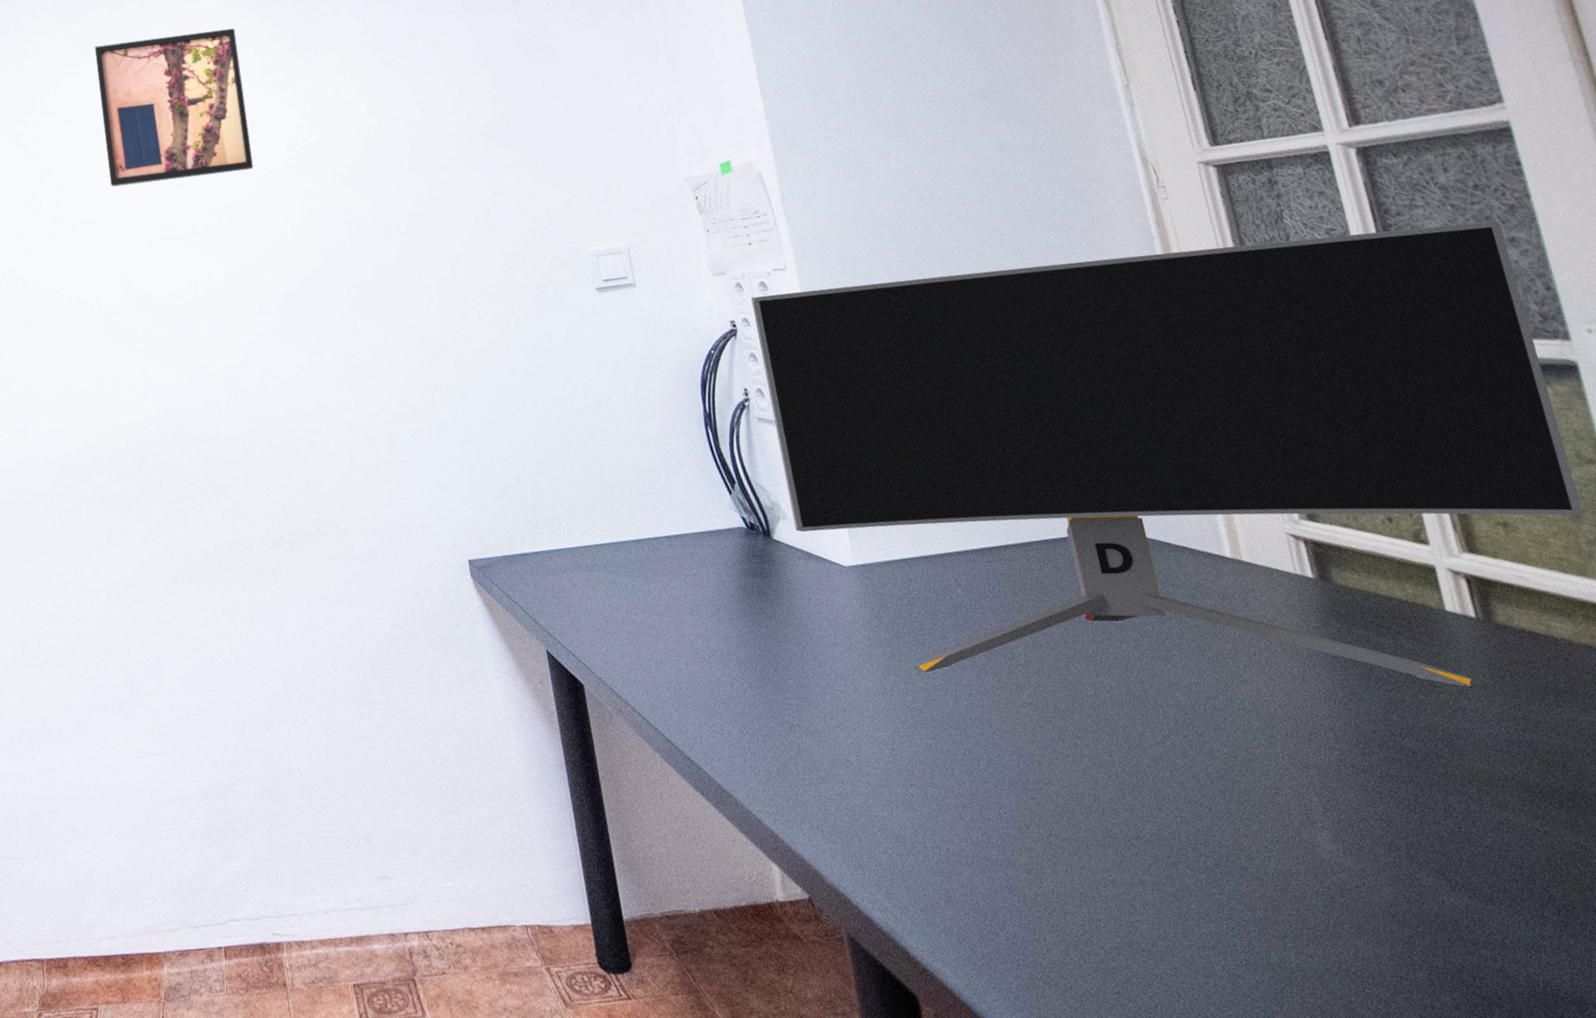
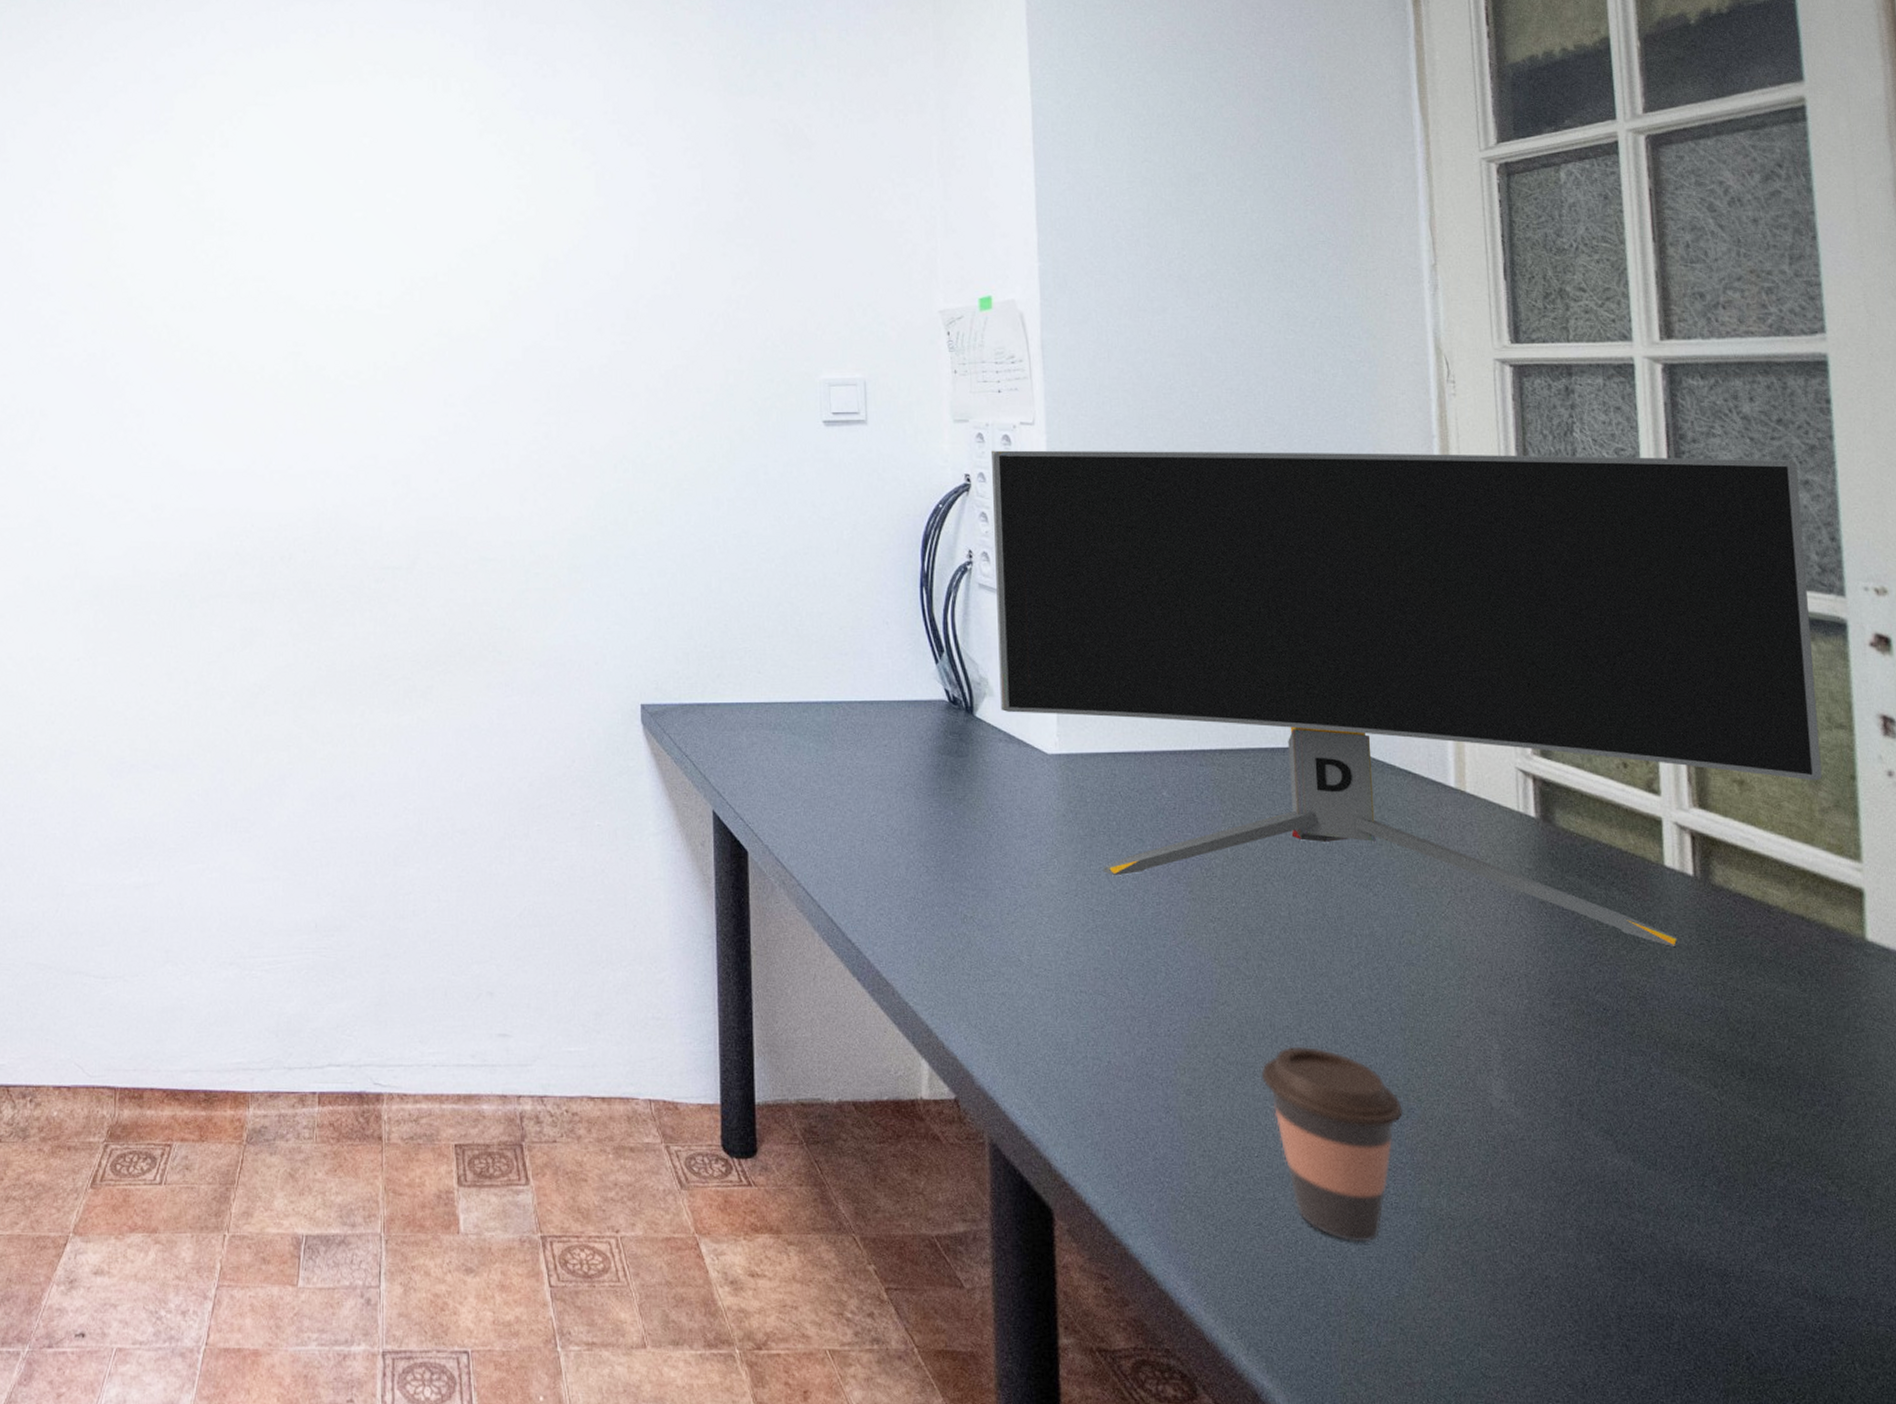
wall art: present [94,28,253,187] -> none [290,75,457,242]
coffee cup: none [1094,817,1238,1003] -> present [1261,1046,1404,1243]

